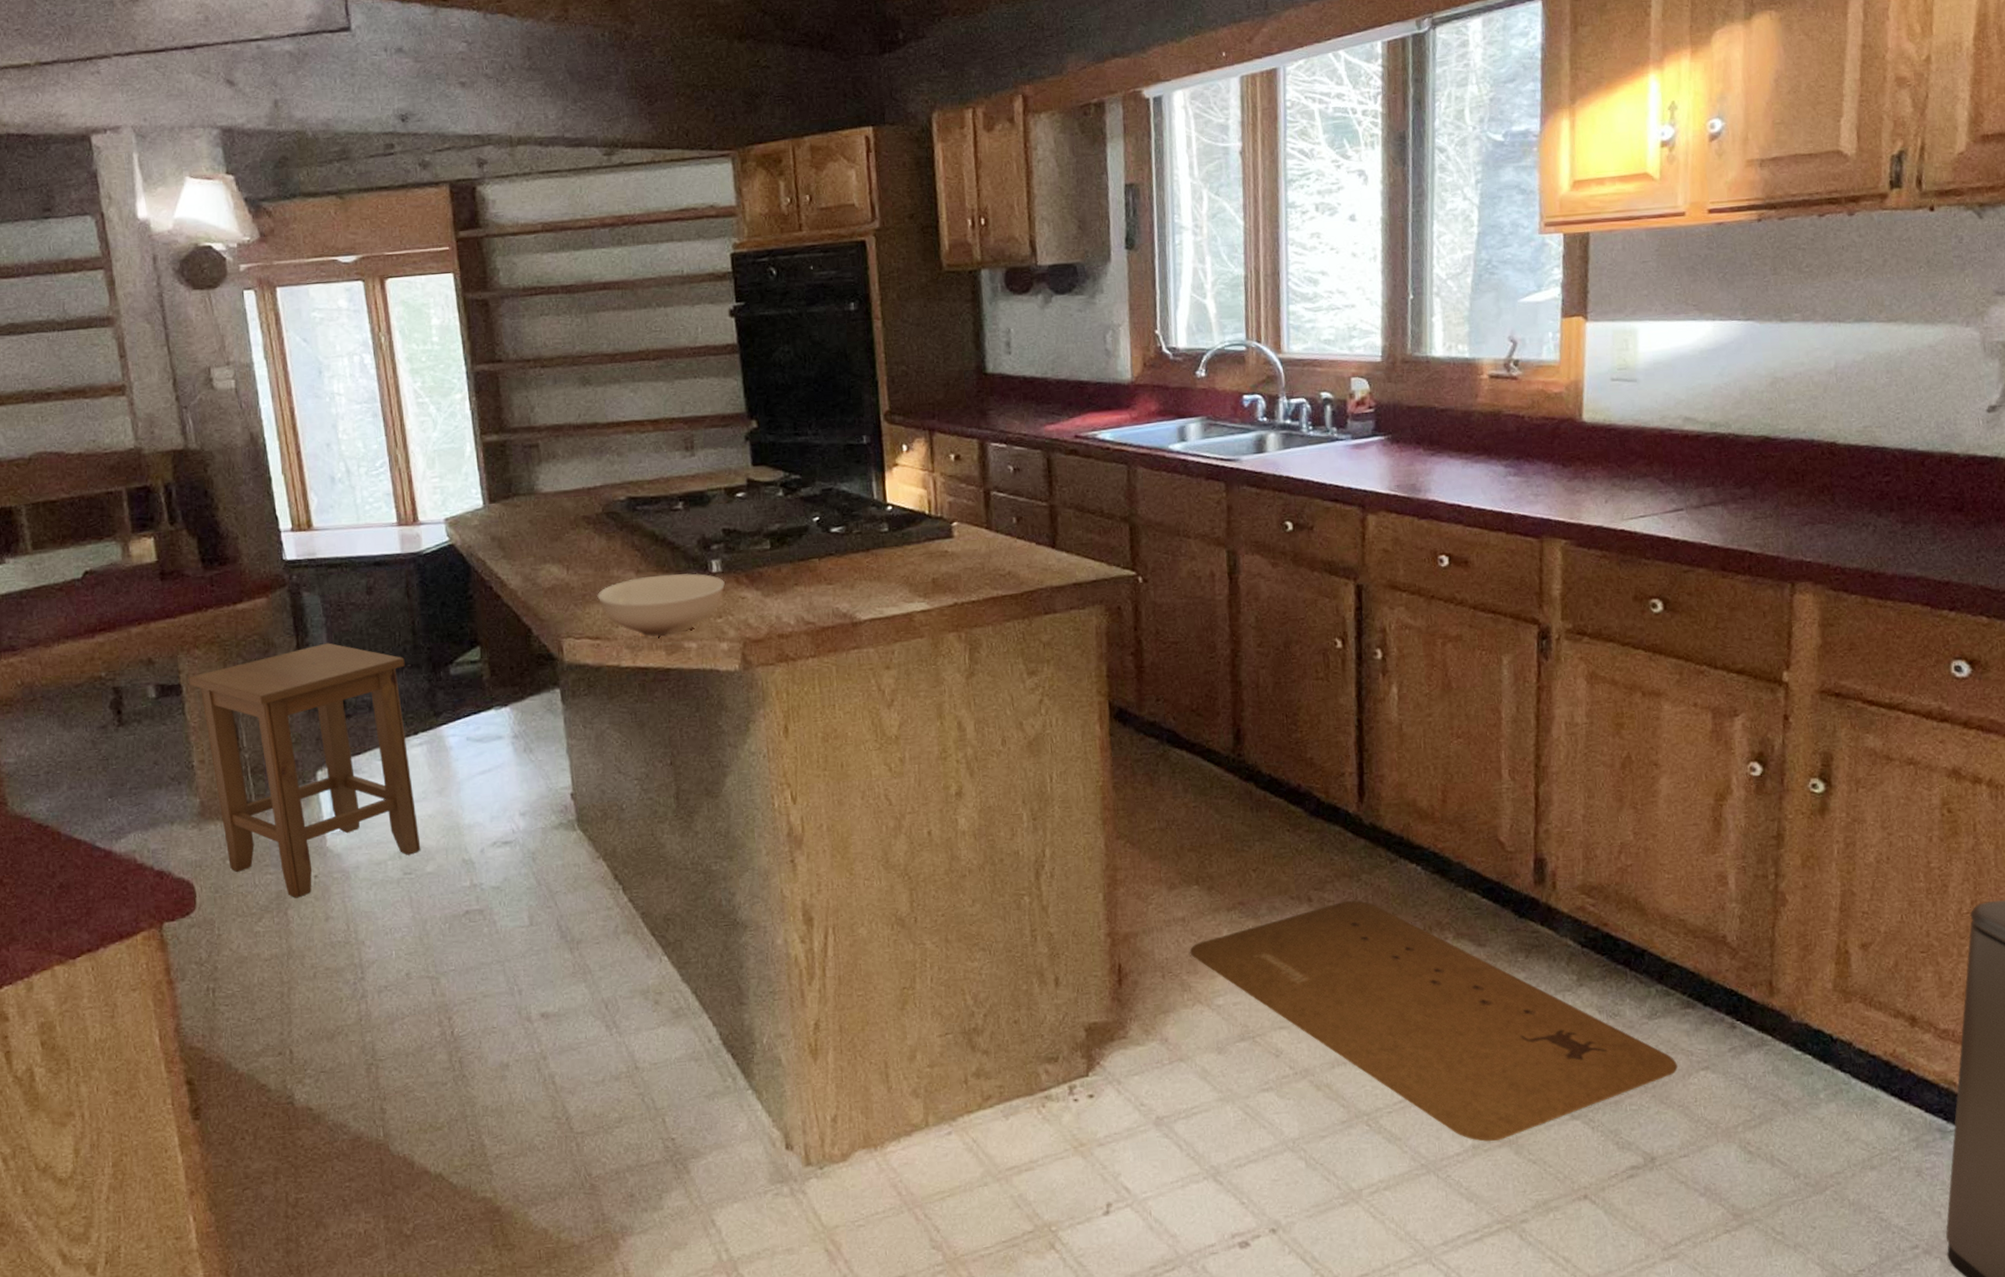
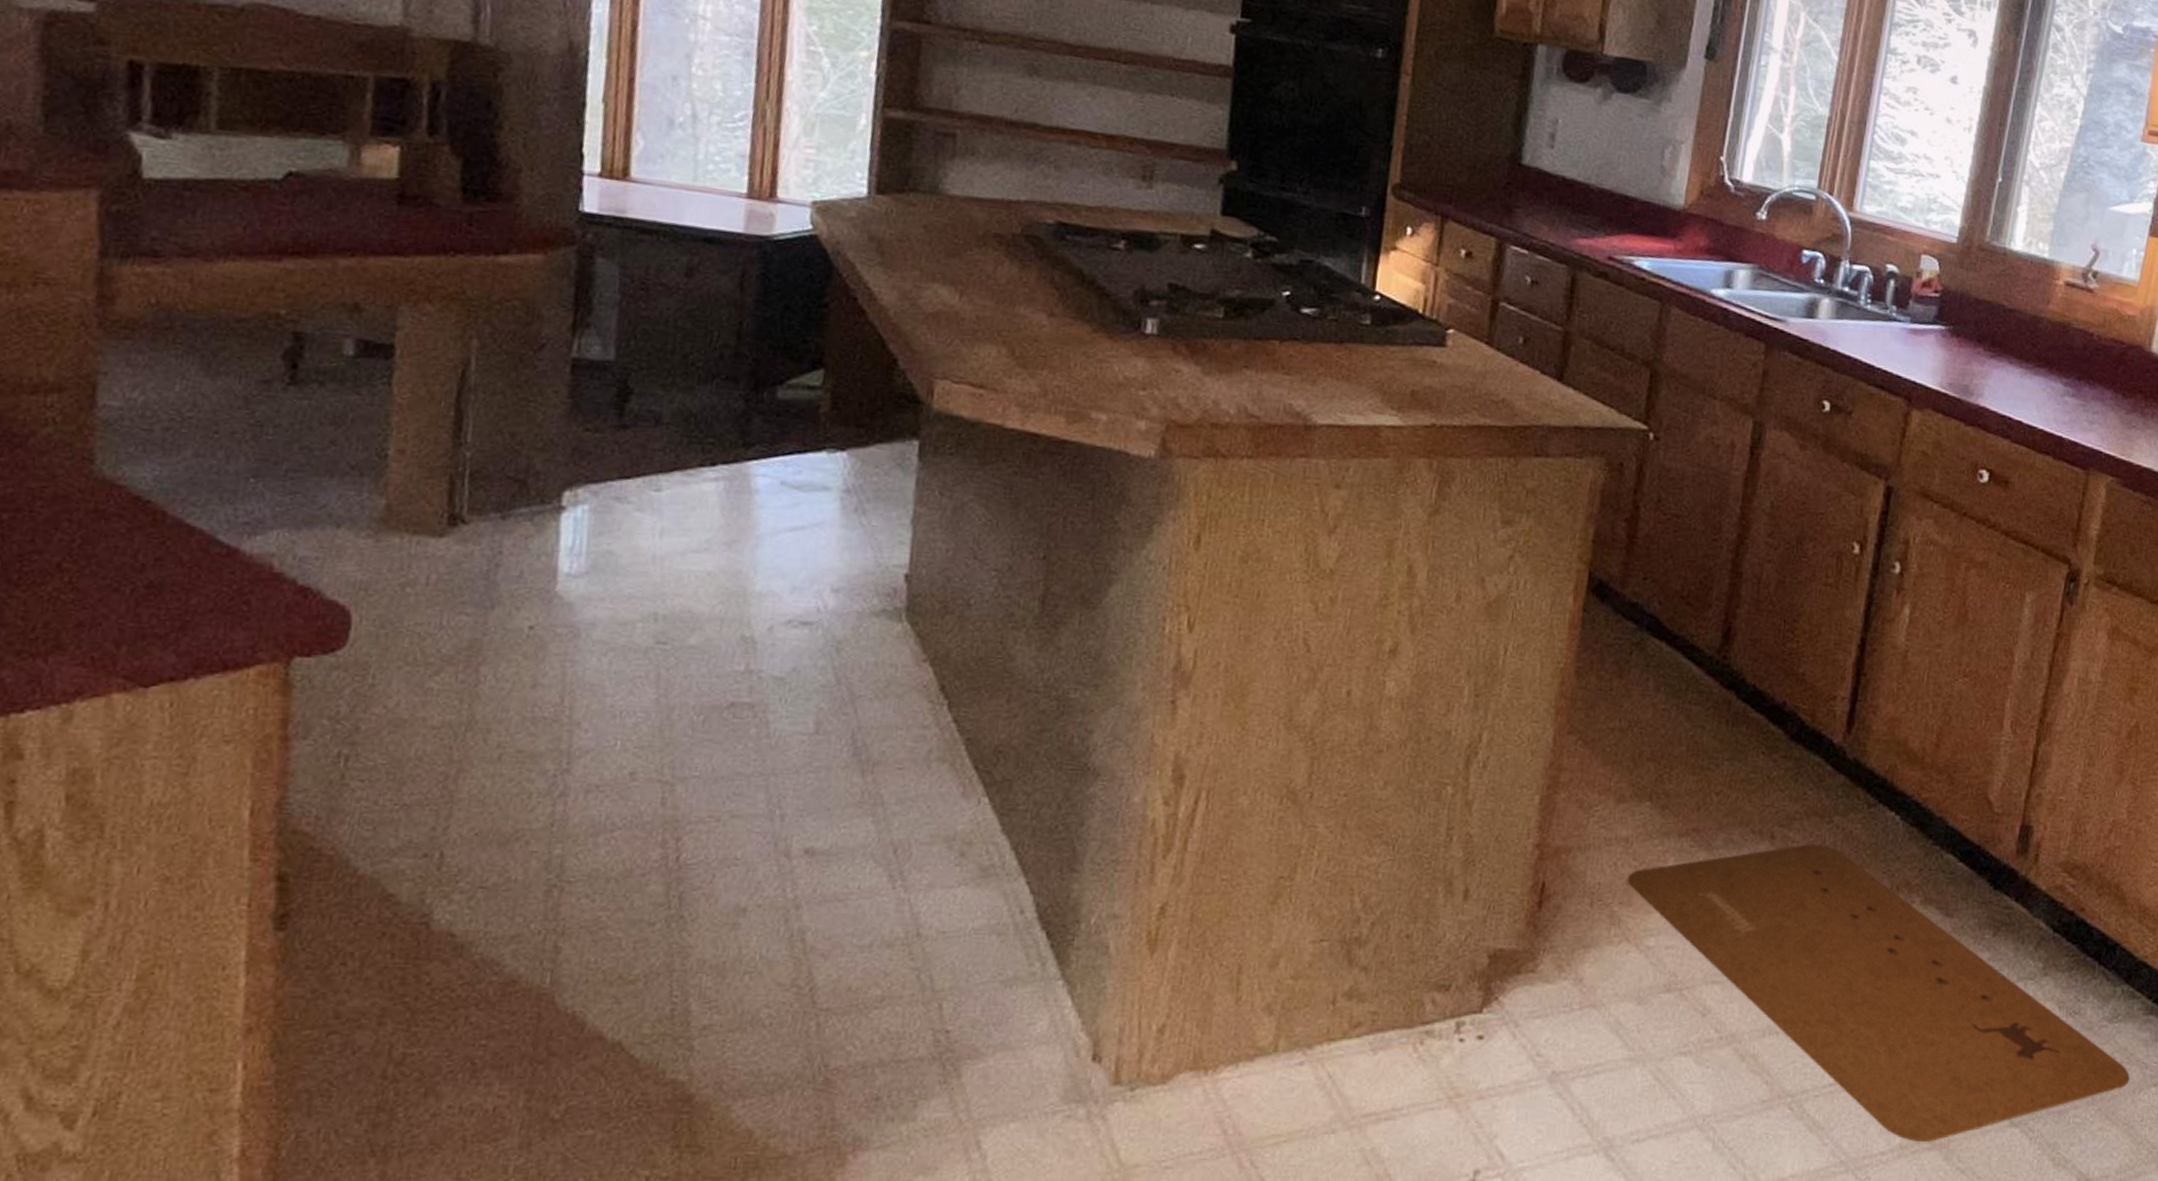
stool: present [189,642,421,898] -> none [406,327,719,652]
bowl: present [597,573,726,638] -> none [992,322,1159,401]

